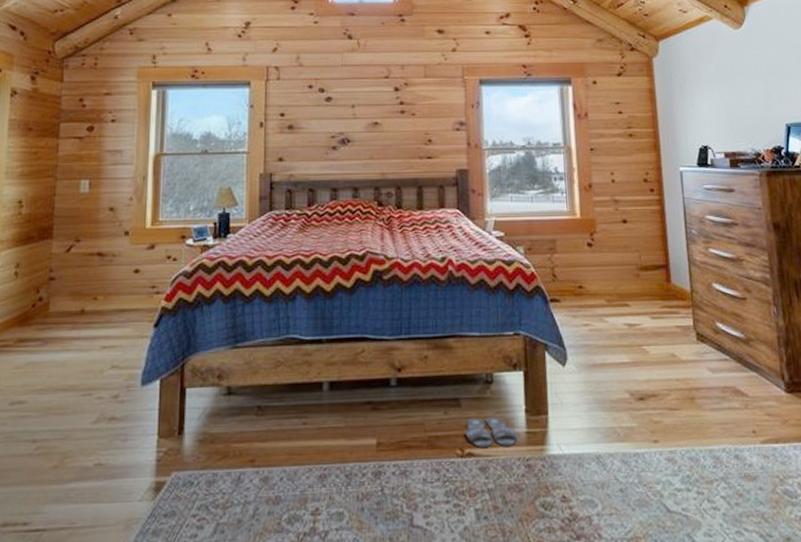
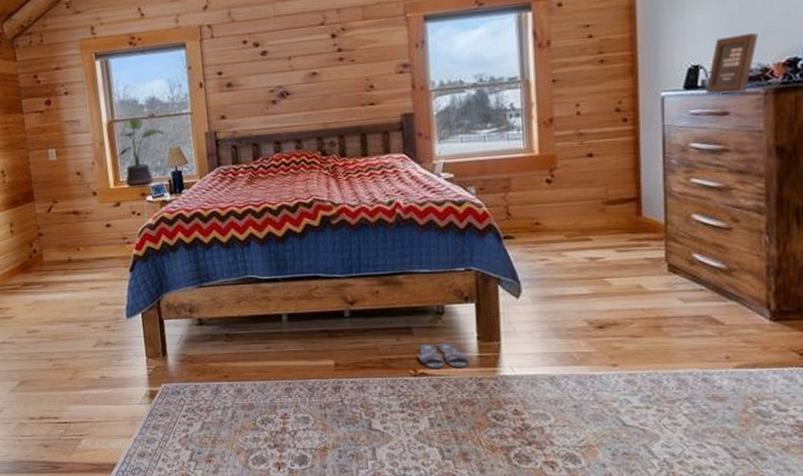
potted plant: none [158,153,216,229] -> present [116,118,164,188]
picture frame: none [714,123,750,173] -> present [705,33,758,94]

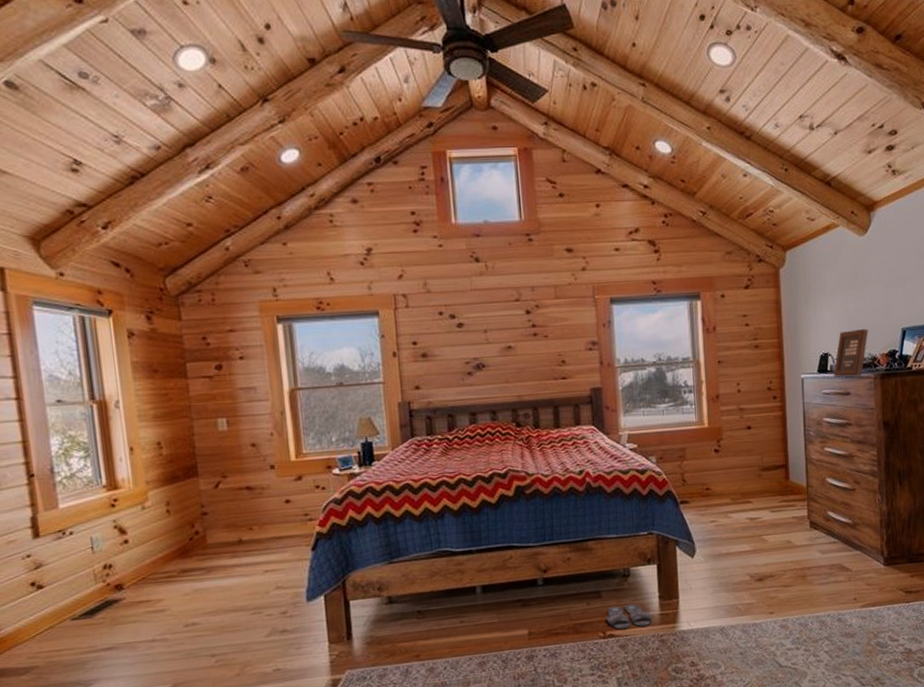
potted plant: present [116,118,164,188] -> none [298,386,354,461]

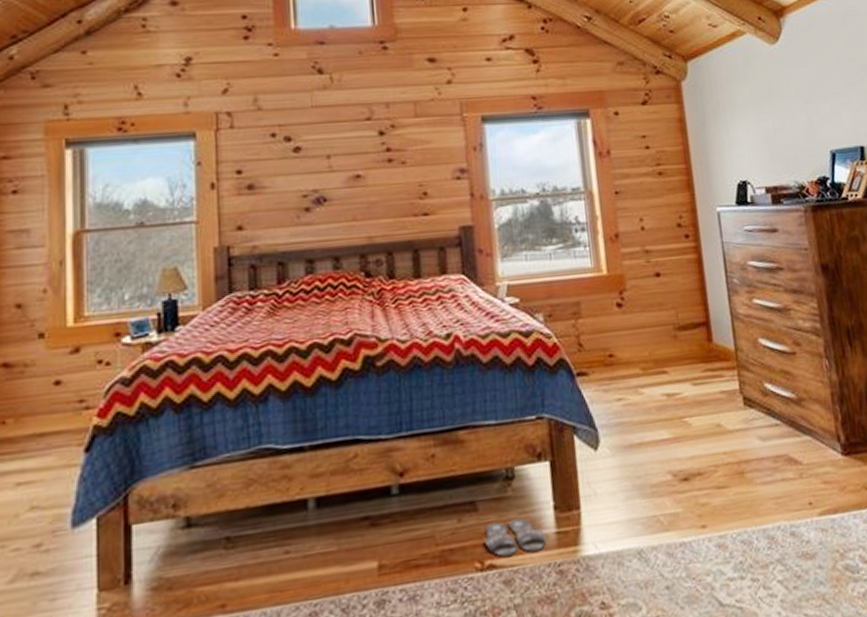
picture frame: present [833,329,869,377] -> none [755,152,792,211]

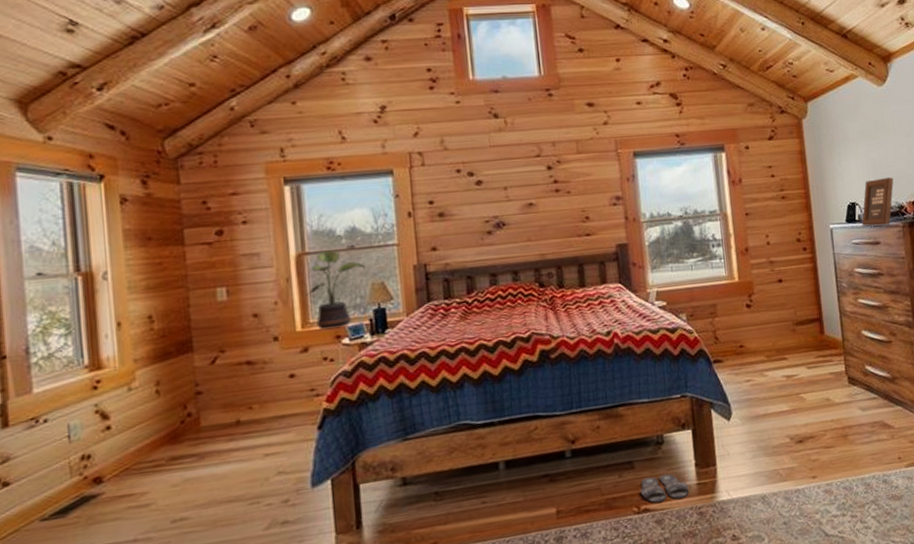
potted plant: none [81,227,156,326] -> present [305,250,366,330]
picture frame: none [755,152,792,211] -> present [861,177,894,227]

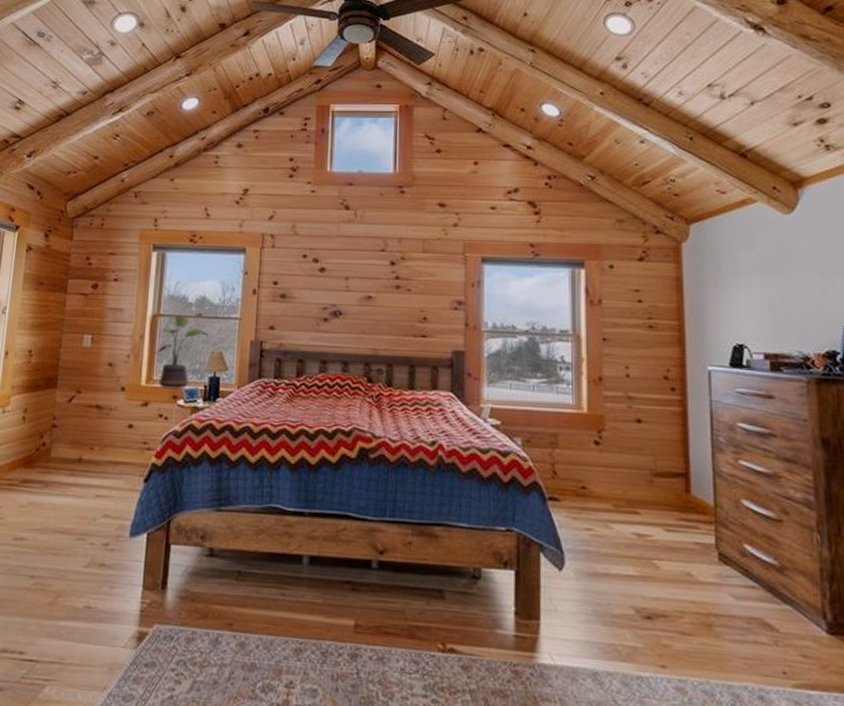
slippers: present [639,473,690,504] -> none [447,612,505,649]
picture frame: present [861,177,894,227] -> none [750,321,798,378]

